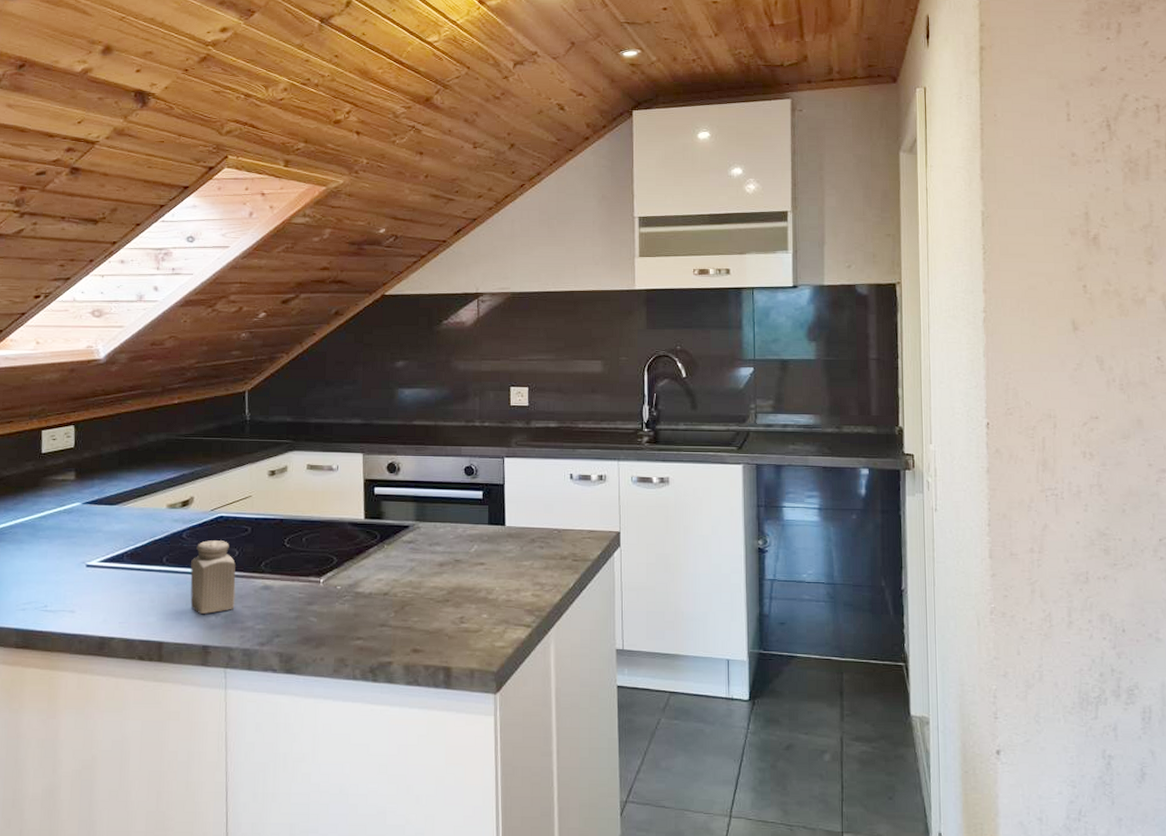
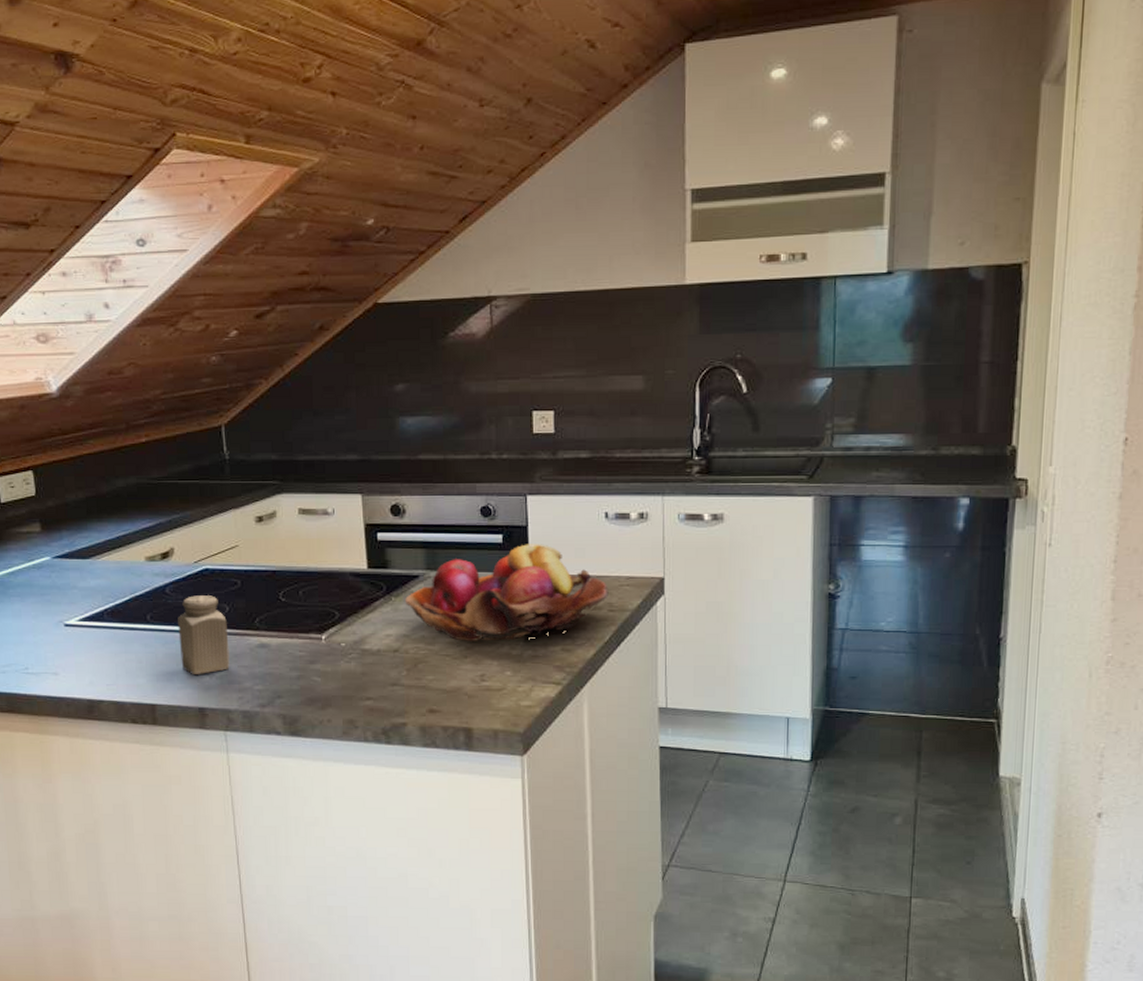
fruit basket: none [396,500,573,586] -> present [405,544,609,641]

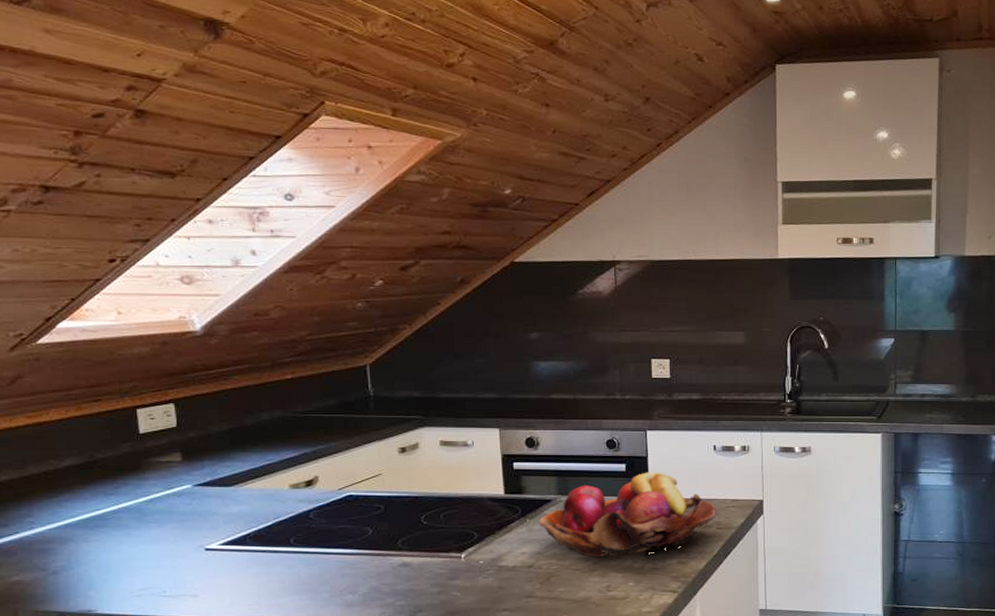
salt shaker: present [178,595,230,674] -> none [321,520,373,593]

